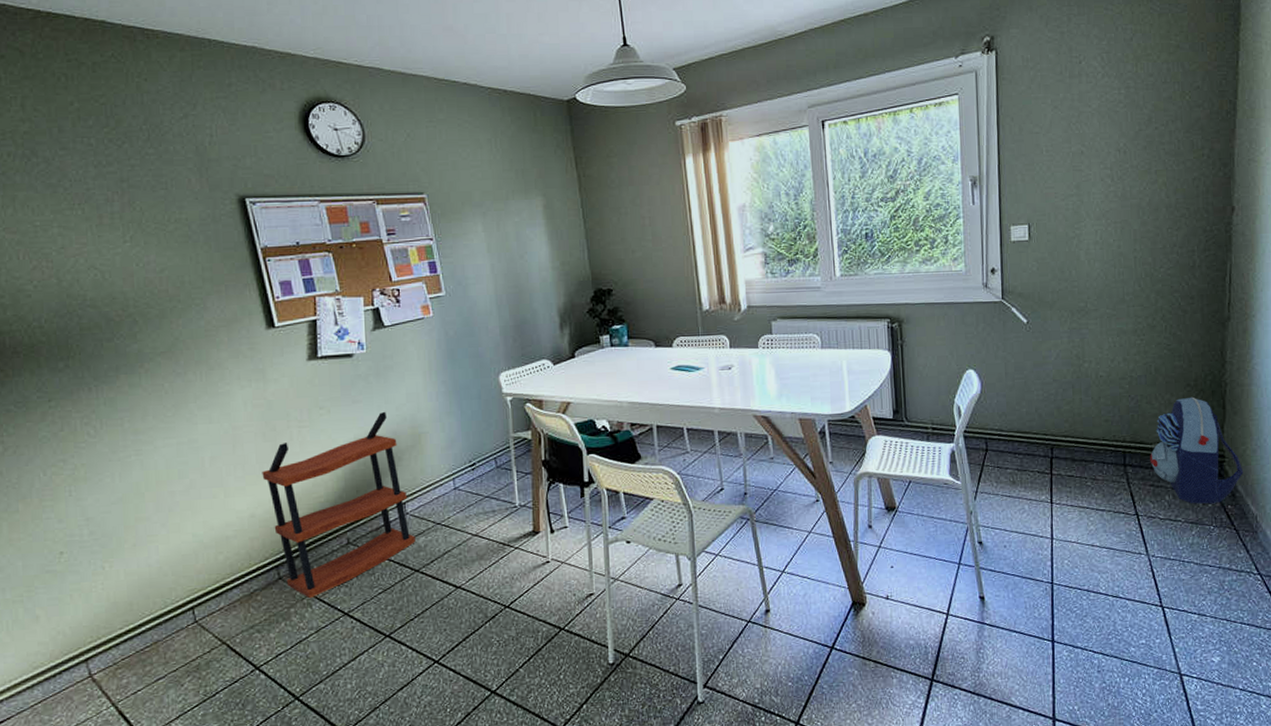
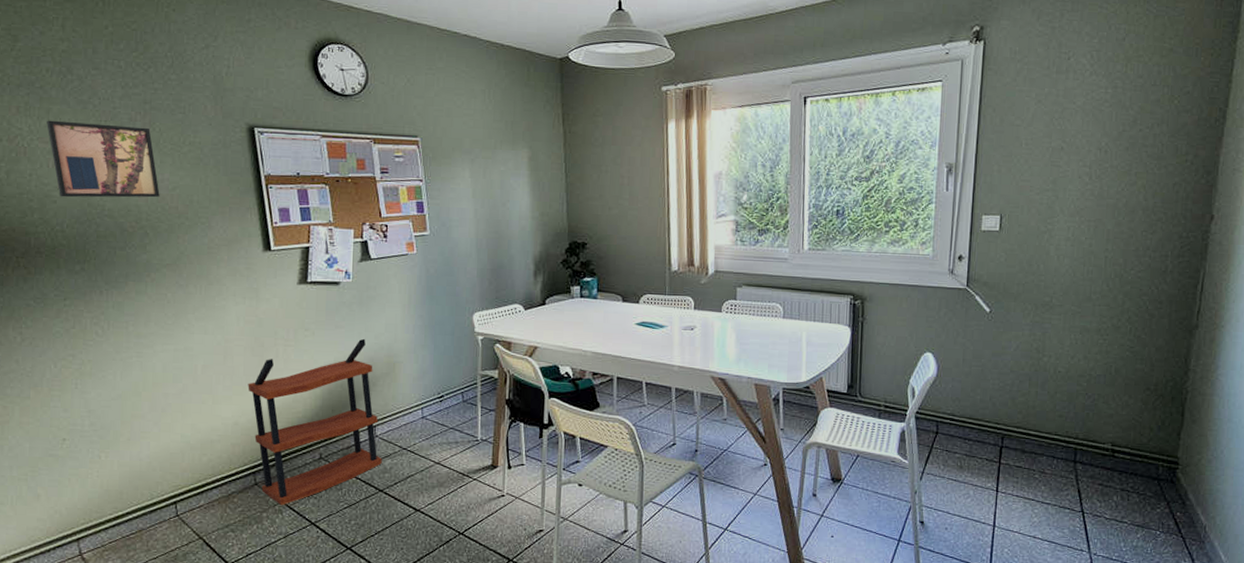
wall art: none [13,207,147,291] -> present [46,120,160,198]
backpack: present [1150,396,1244,504] -> none [1101,401,1197,510]

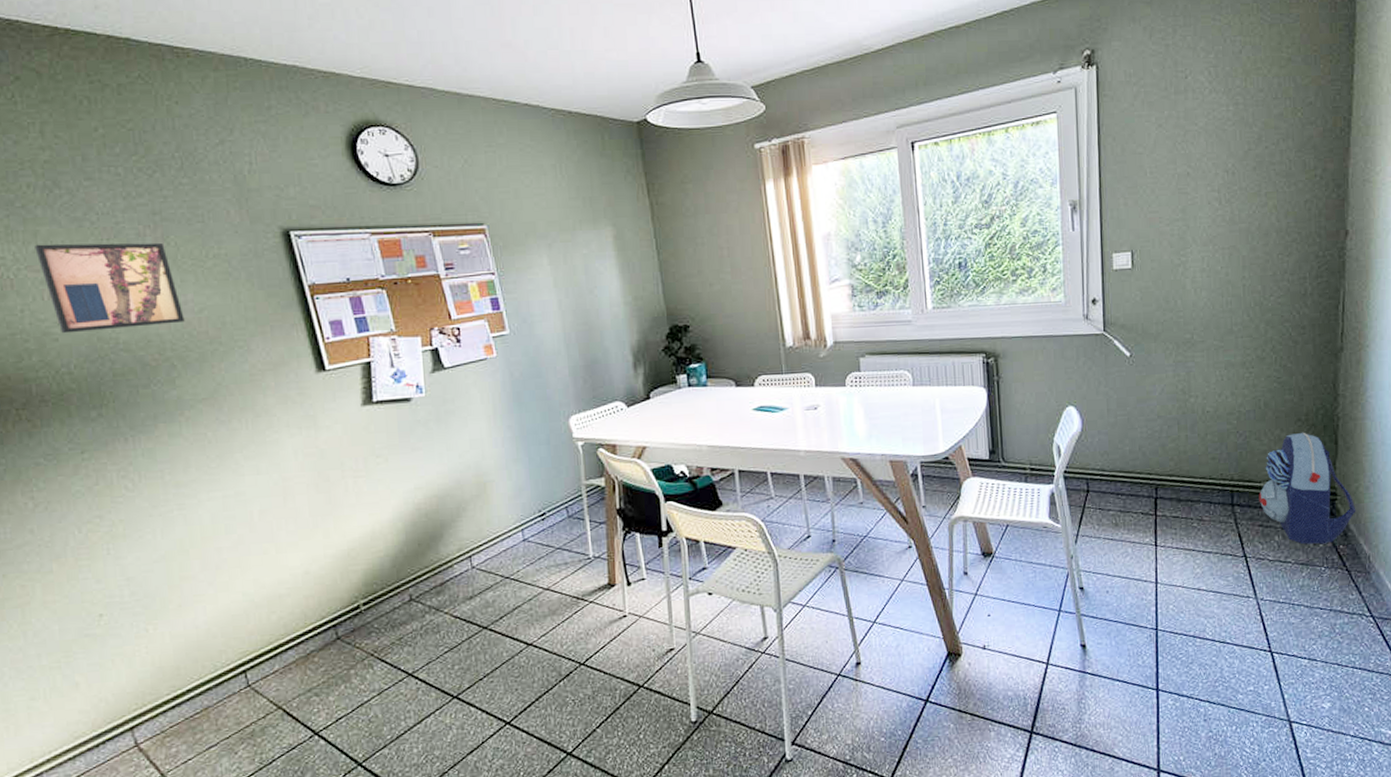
shelving unit: present [247,338,382,505] -> none [315,459,483,658]
backpack: none [1101,401,1197,510] -> present [1259,432,1356,544]

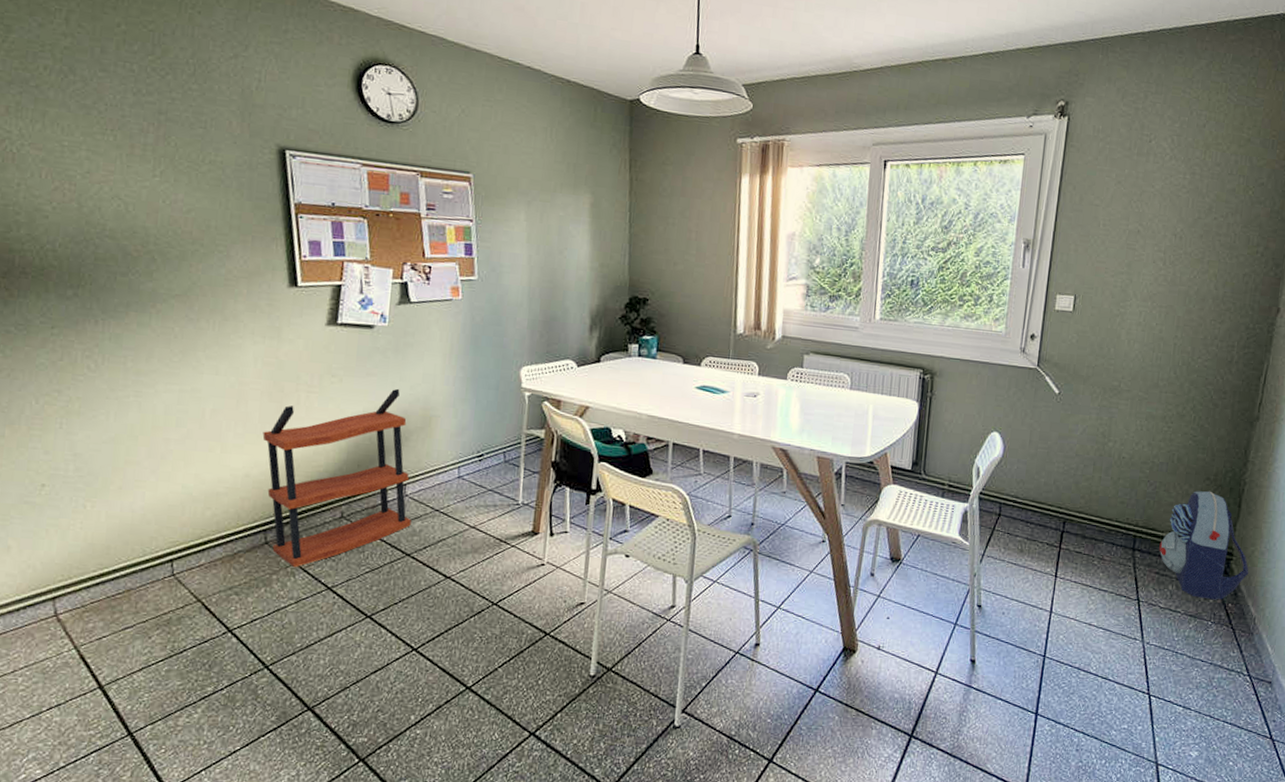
wall art: present [35,242,185,334] -> none [41,124,172,220]
shelving unit: none [315,459,483,658] -> present [262,388,411,567]

